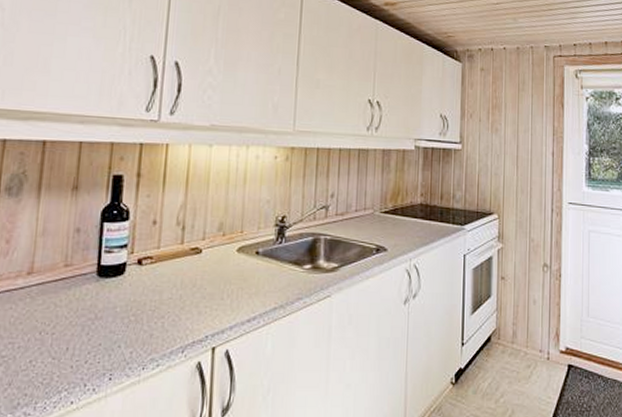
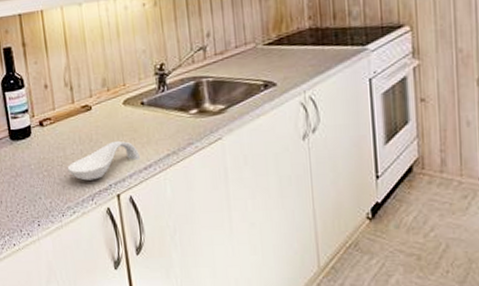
spoon rest: none [160,288,245,330] -> present [67,140,140,181]

